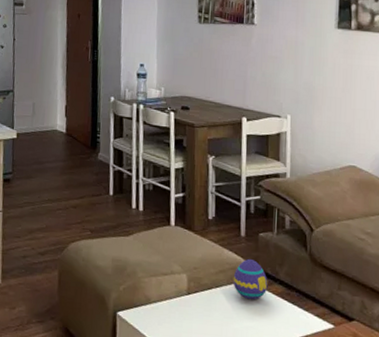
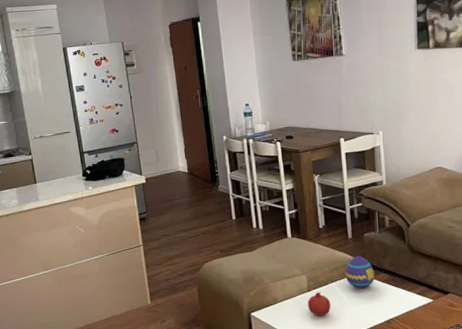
fruit: none [185,296,213,327] -> present [307,292,331,316]

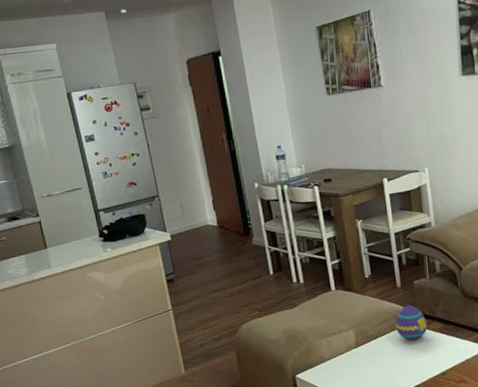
fruit: present [307,292,331,316] -> none [356,347,382,373]

